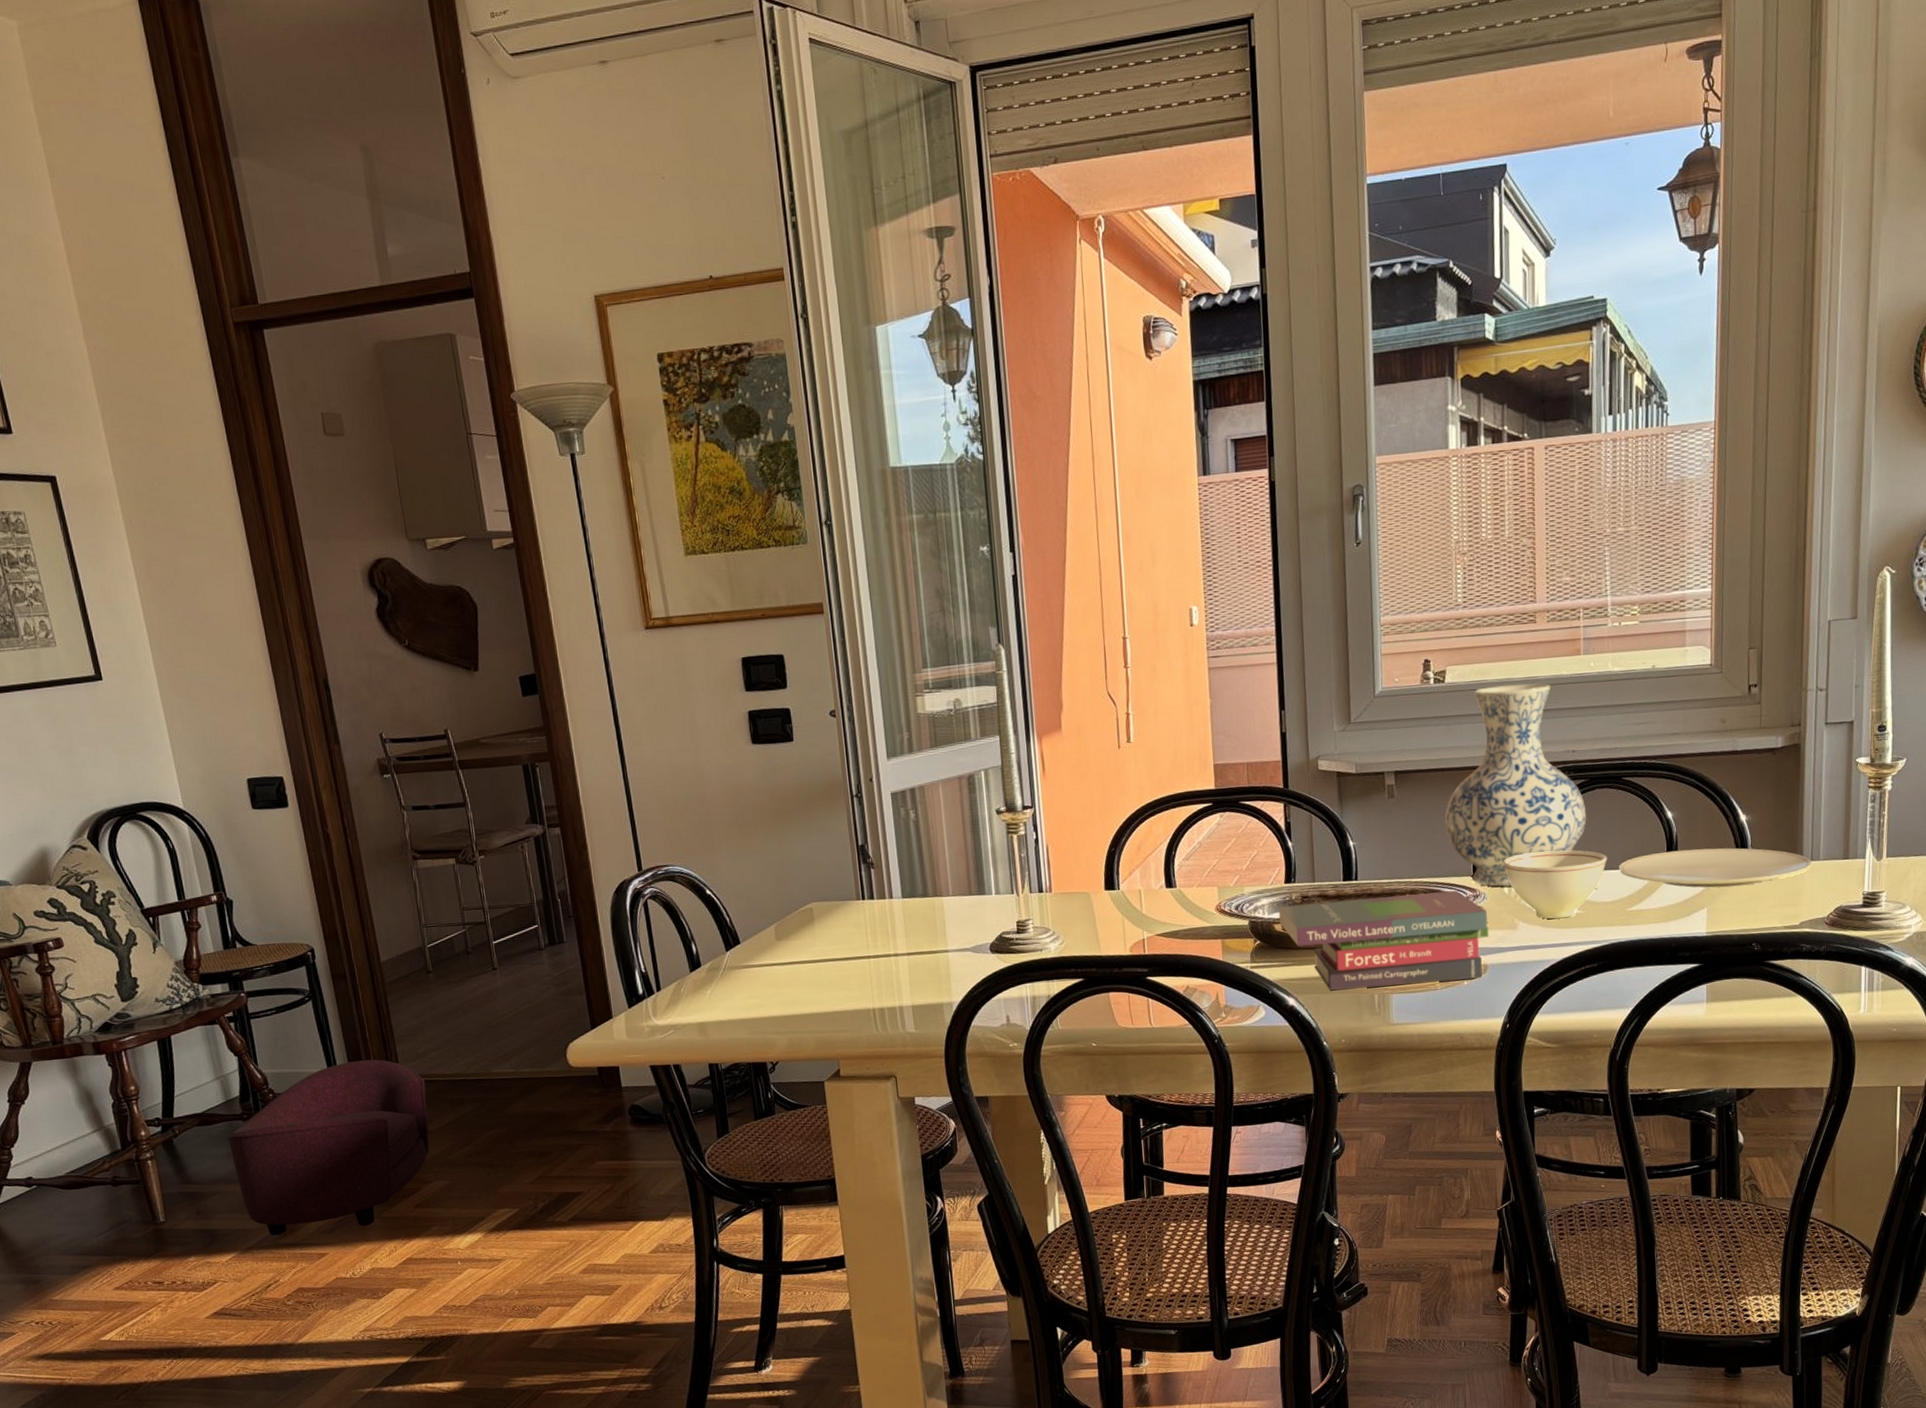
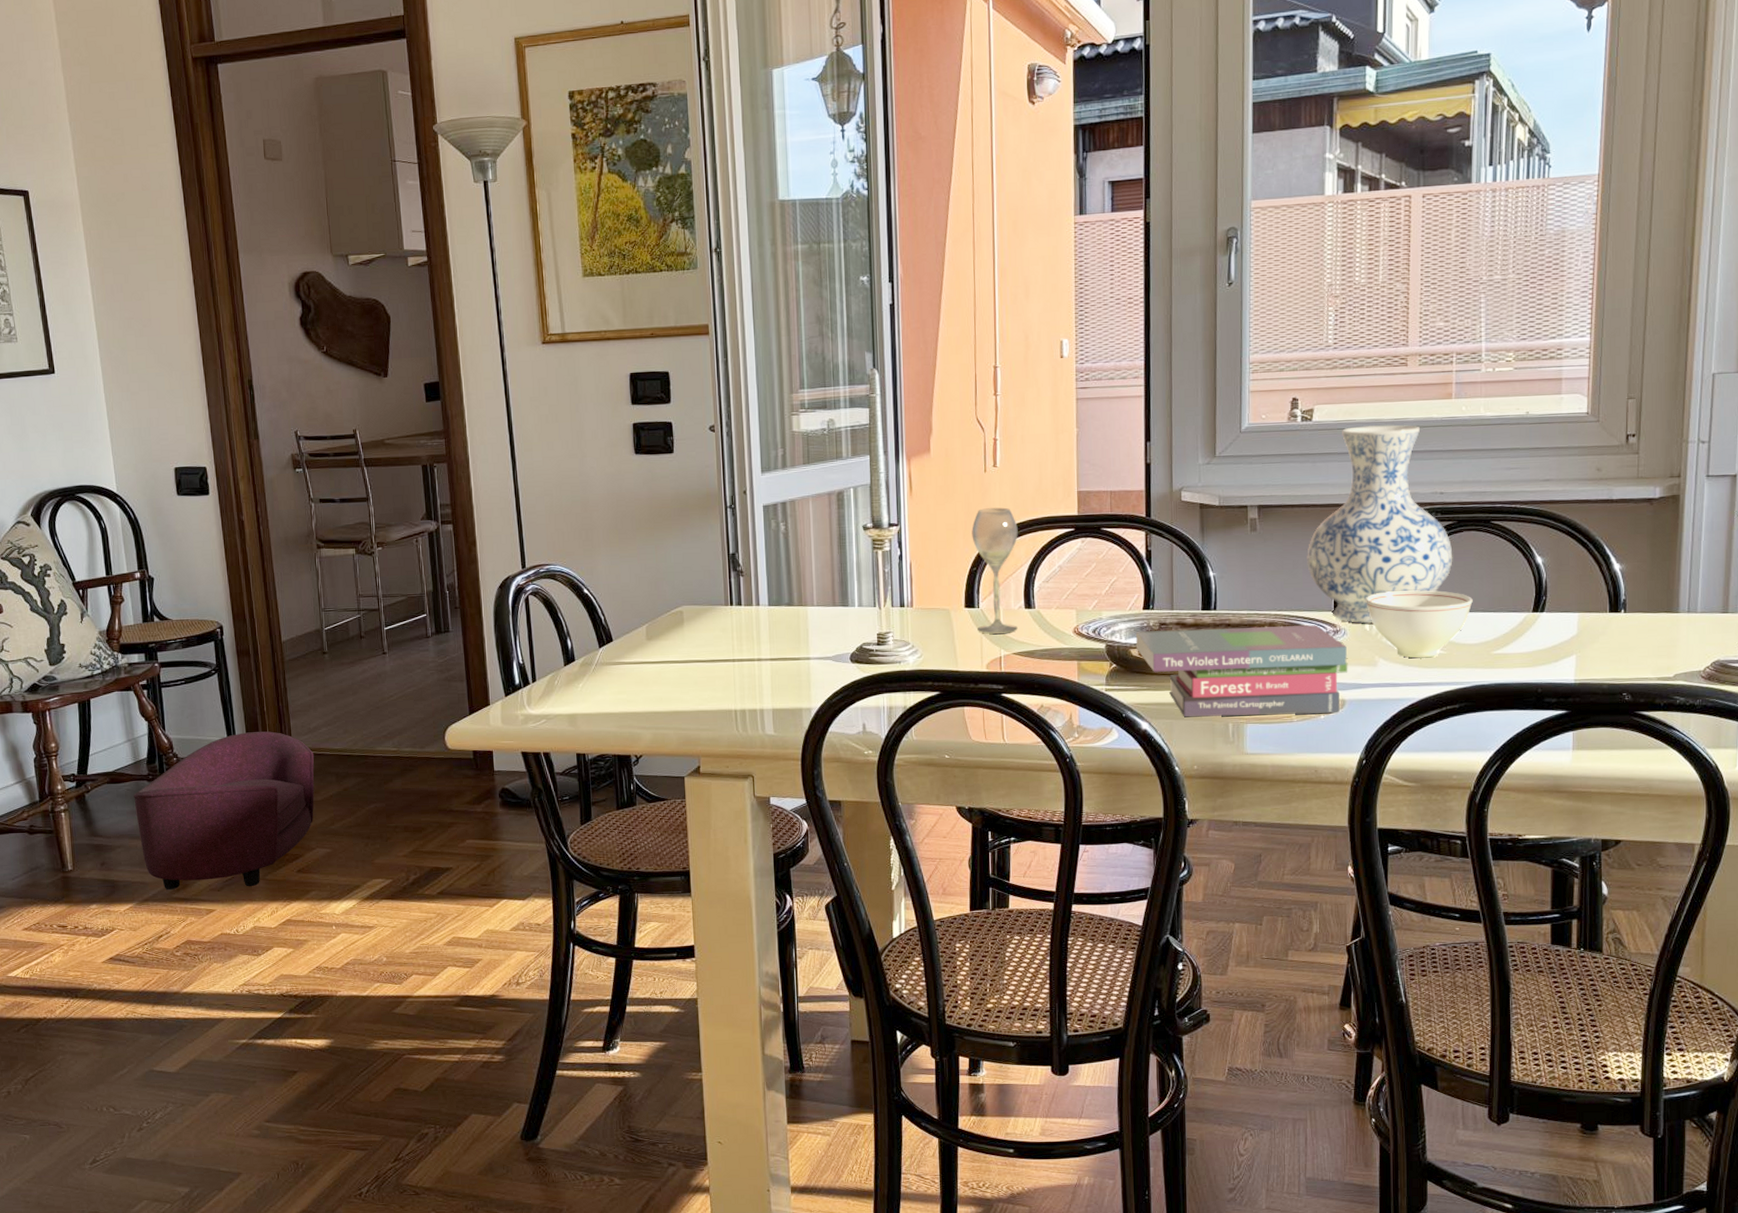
wineglass: none [1108,784,1160,916] -> present [971,507,1018,634]
plate: present [1618,848,1812,888] -> none [1484,595,1689,635]

